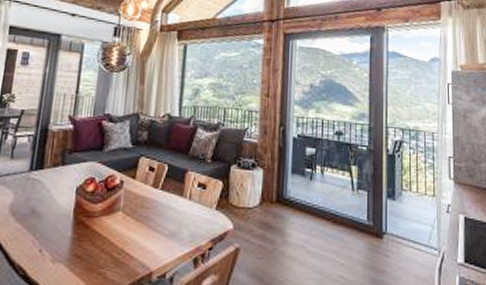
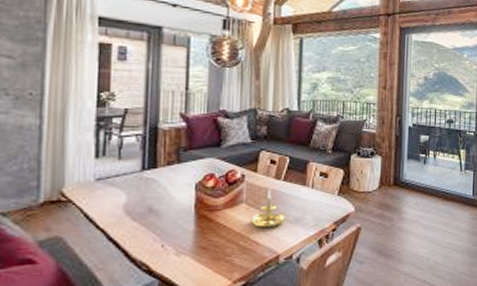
candle holder: none [126,197,162,241] -> present [251,189,287,228]

